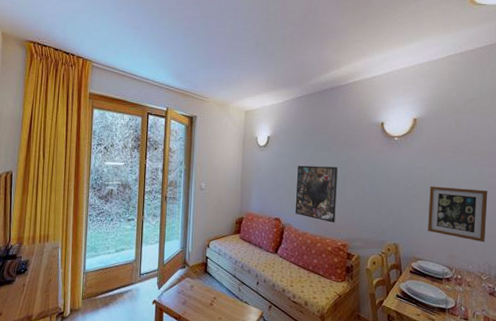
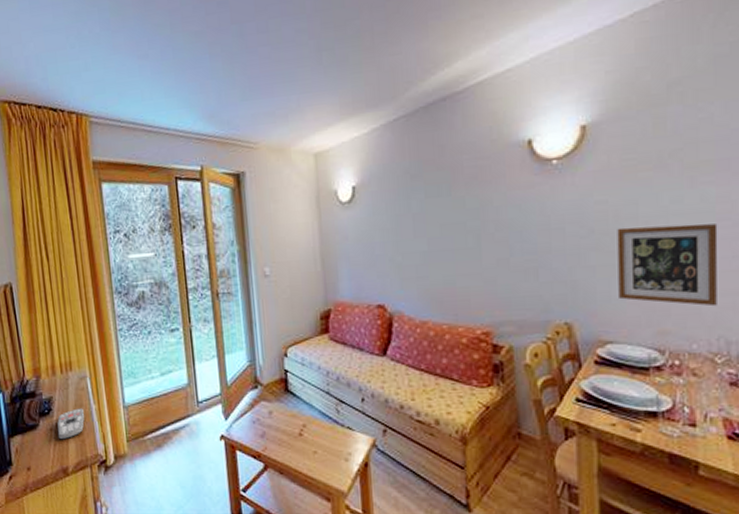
remote control: none [28,270,53,294] -> present [57,408,85,440]
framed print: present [296,165,338,223] -> none [403,218,469,303]

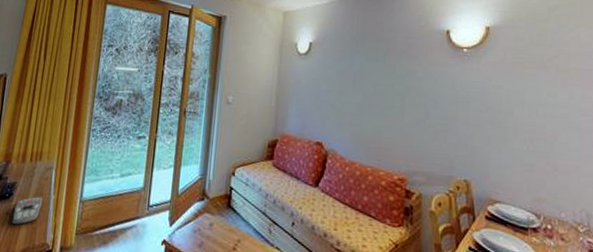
picture frame: present [617,223,718,307] -> none [507,109,582,184]

